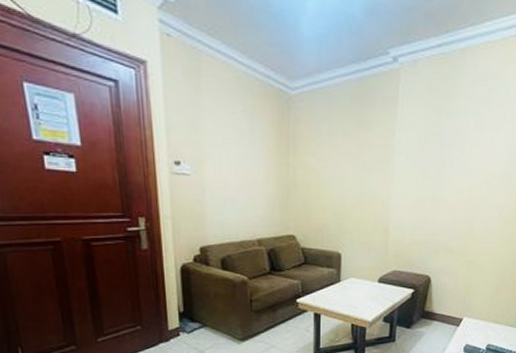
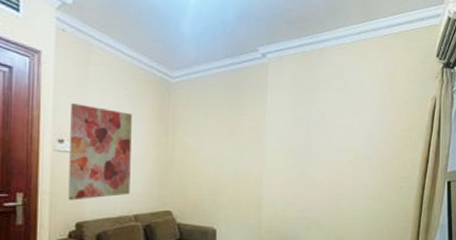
wall art: none [184,121,252,225] -> present [68,103,132,201]

